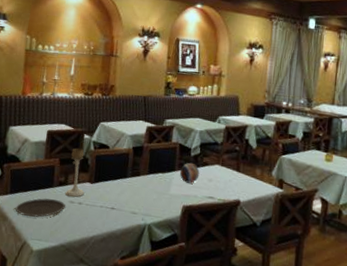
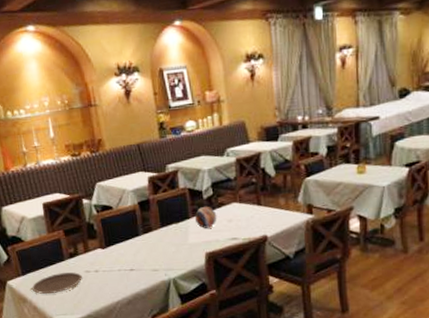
candle holder: present [66,148,85,197] -> none [73,215,99,266]

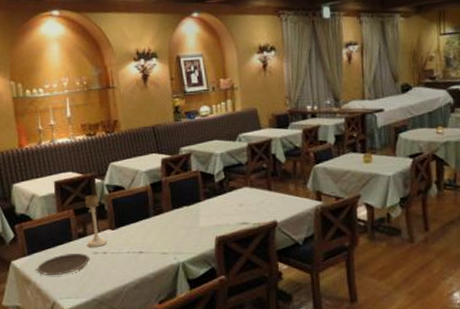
candle holder: none [73,215,99,266] -> present [85,194,107,247]
decorative orb: present [194,206,217,229] -> none [205,189,228,212]

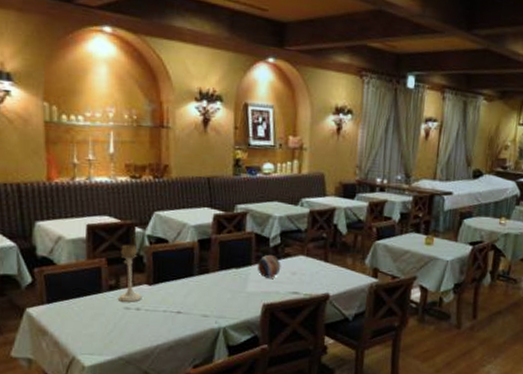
plate: present [37,253,90,276] -> none [56,306,121,329]
decorative orb: none [205,189,228,212] -> present [257,254,281,278]

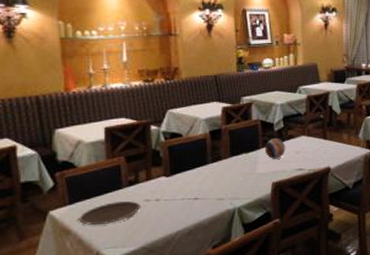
plate: none [56,306,121,329] -> present [79,201,141,226]
candle holder: present [118,244,142,302] -> none [138,141,161,195]

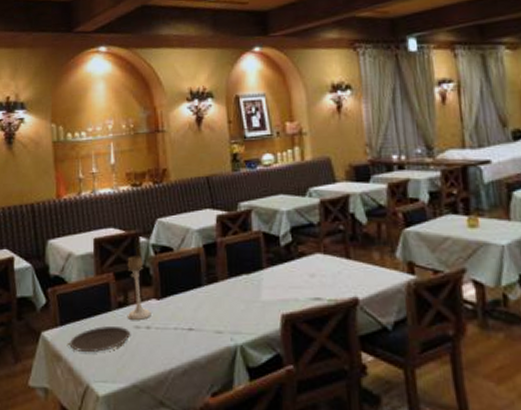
candle holder: none [138,141,161,195] -> present [127,256,152,320]
decorative orb: present [264,138,286,159] -> none [269,255,297,283]

